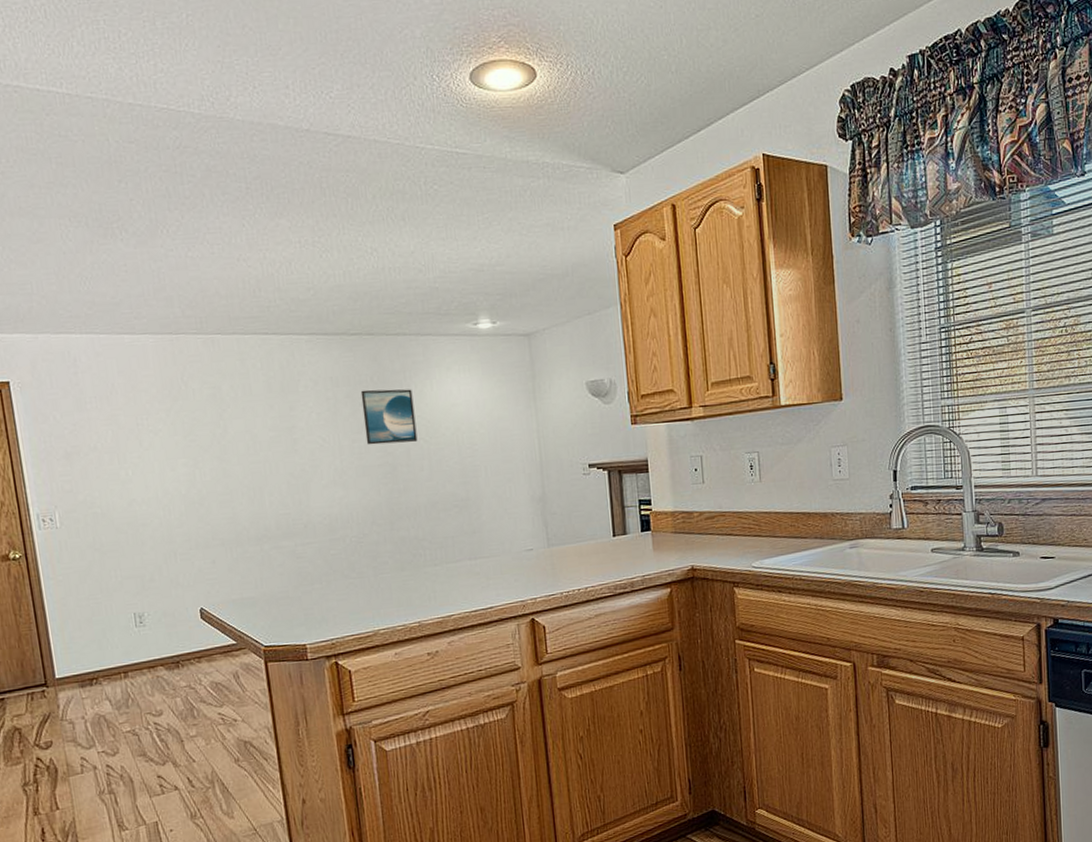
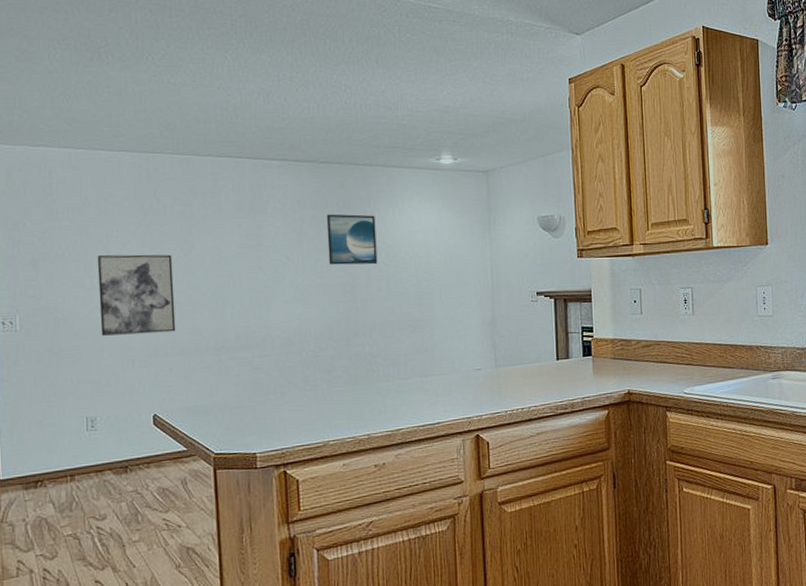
wall art: none [129,441,216,530] -> present [97,254,176,336]

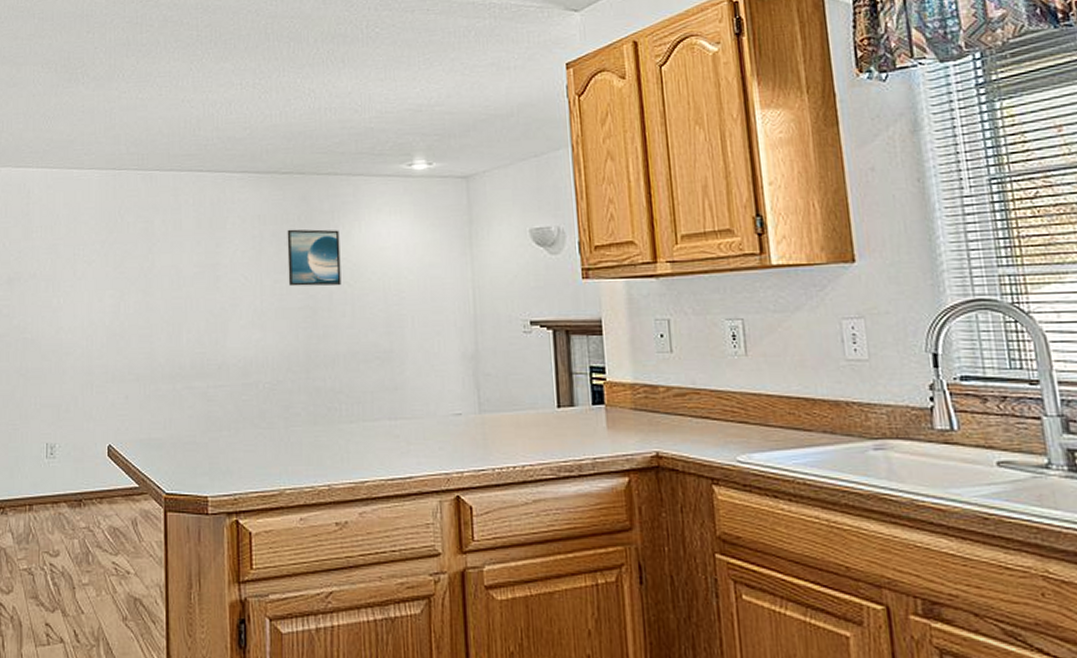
wall art: present [97,254,176,336] -> none [64,274,133,358]

